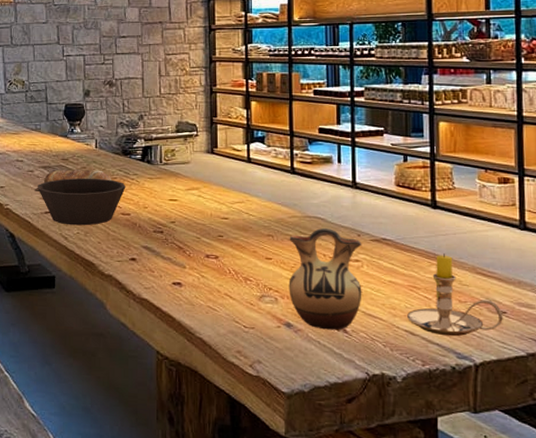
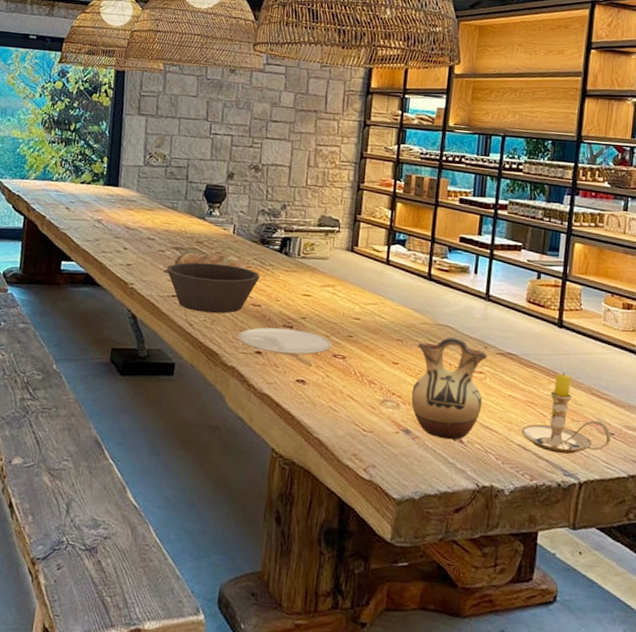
plate: none [112,234,203,259] -> present [238,327,332,355]

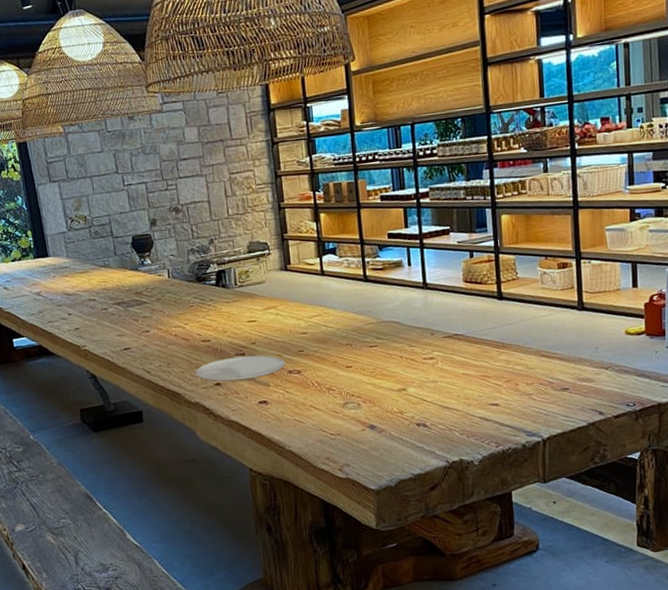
bread loaf: present [163,252,247,272] -> none [111,299,189,328]
bowl: present [167,262,260,314] -> none [113,308,204,359]
ceramic pitcher: present [411,337,488,440] -> none [367,331,439,427]
candlestick: present [522,372,611,454] -> none [480,341,566,418]

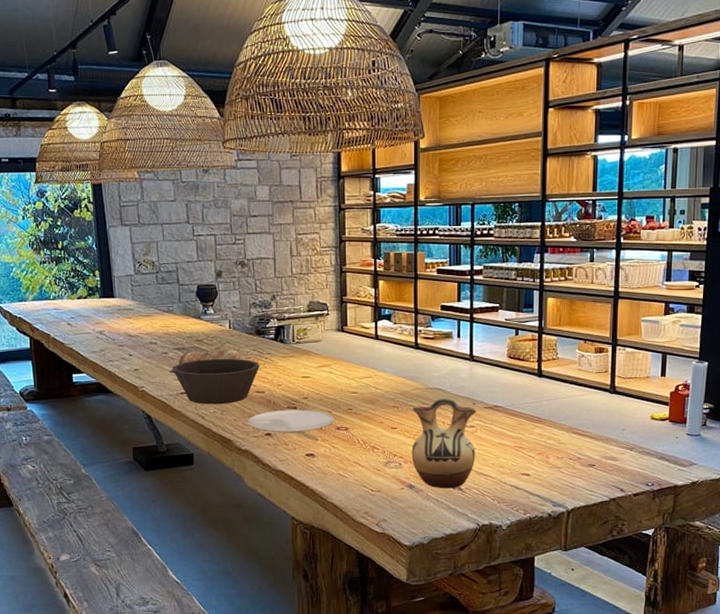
bread loaf: none [111,299,189,328] -> present [169,349,247,372]
bowl: none [113,308,204,359] -> present [172,358,260,405]
ceramic pitcher: none [367,331,439,427] -> present [411,399,477,489]

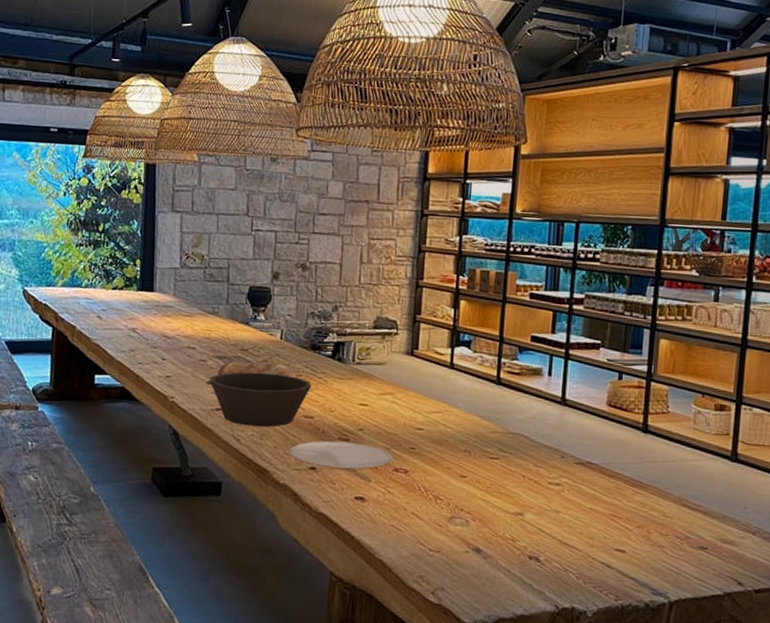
ceramic pitcher: present [411,399,477,489] -> none [481,446,565,559]

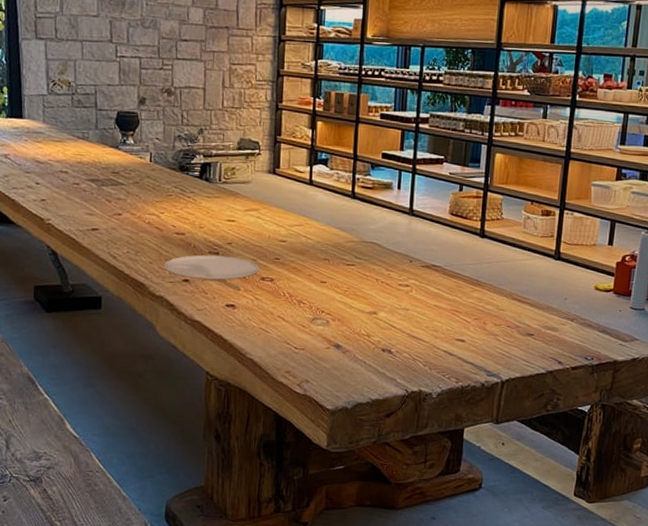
bread loaf: present [206,361,297,383] -> none [80,183,167,205]
bowl: present [210,372,312,427] -> none [84,193,182,245]

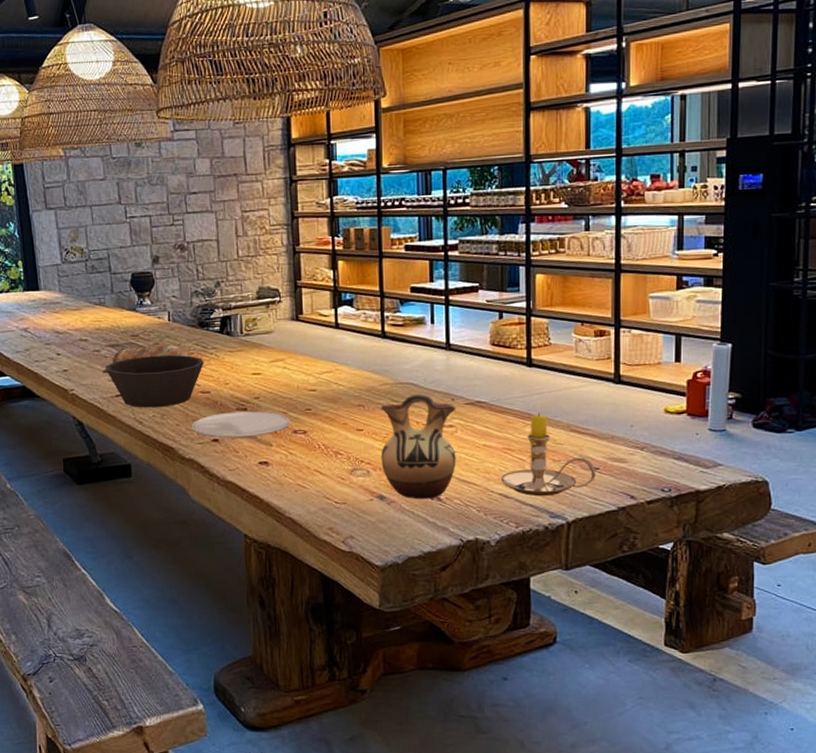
bread loaf: none [80,183,167,205] -> present [102,344,189,372]
bowl: none [84,193,182,245] -> present [106,354,204,408]
ceramic pitcher: none [340,253,413,351] -> present [381,394,456,499]
candlestick: none [447,280,531,357] -> present [501,413,596,497]

